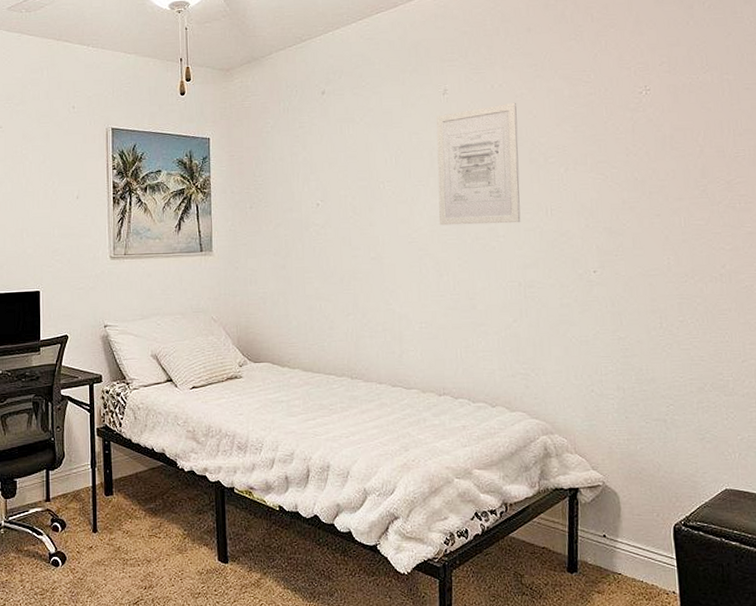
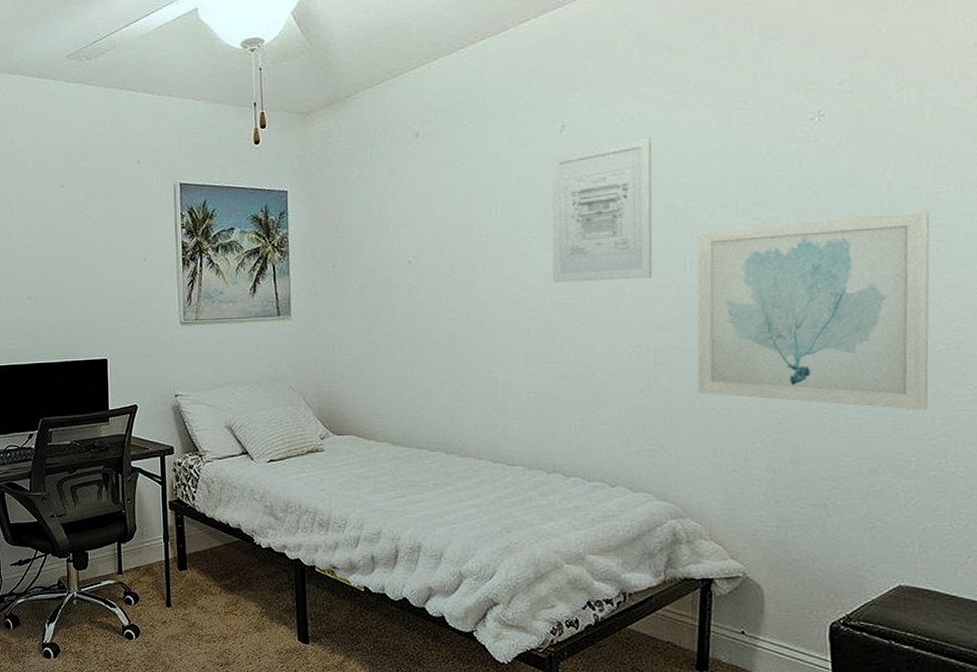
wall art: none [555,170,740,337] -> present [697,210,930,410]

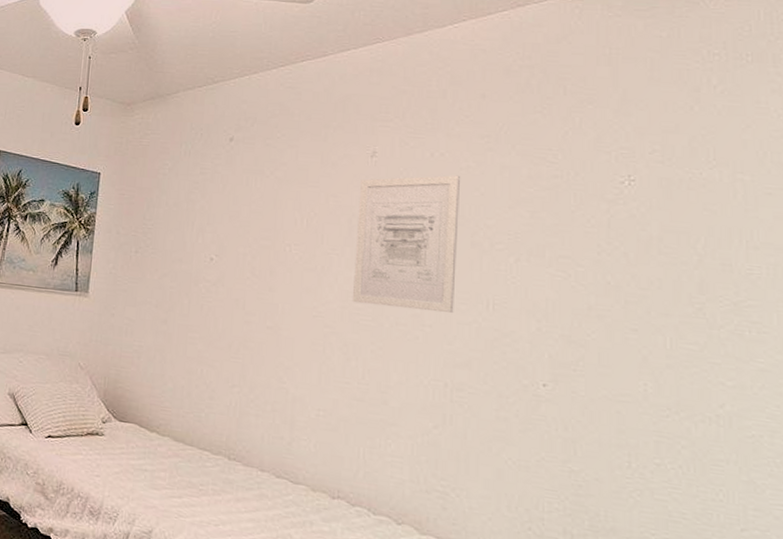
wall art: present [697,210,930,410] -> none [494,274,742,498]

